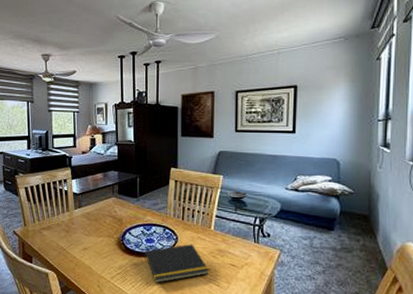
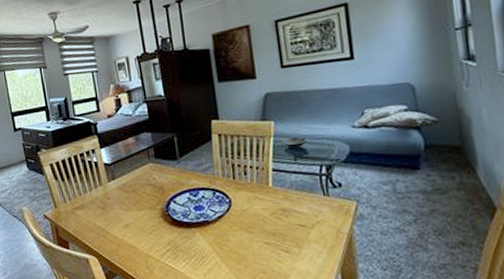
notepad: present [144,244,209,283] -> none [195,206,274,256]

